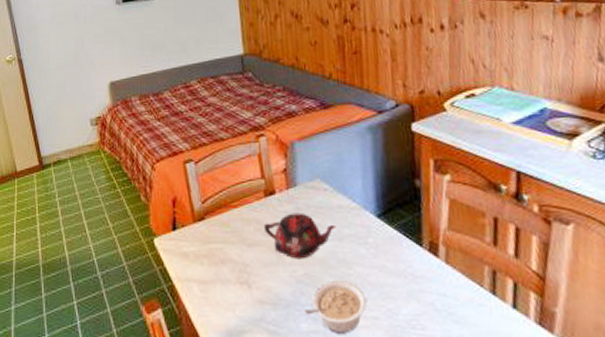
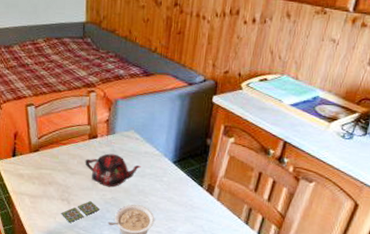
coaster: none [241,282,291,315] -> present [61,201,99,223]

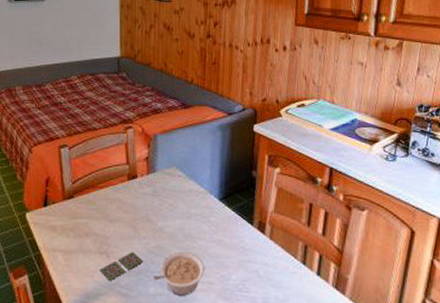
teapot: present [85,153,141,188] -> none [124,194,186,234]

